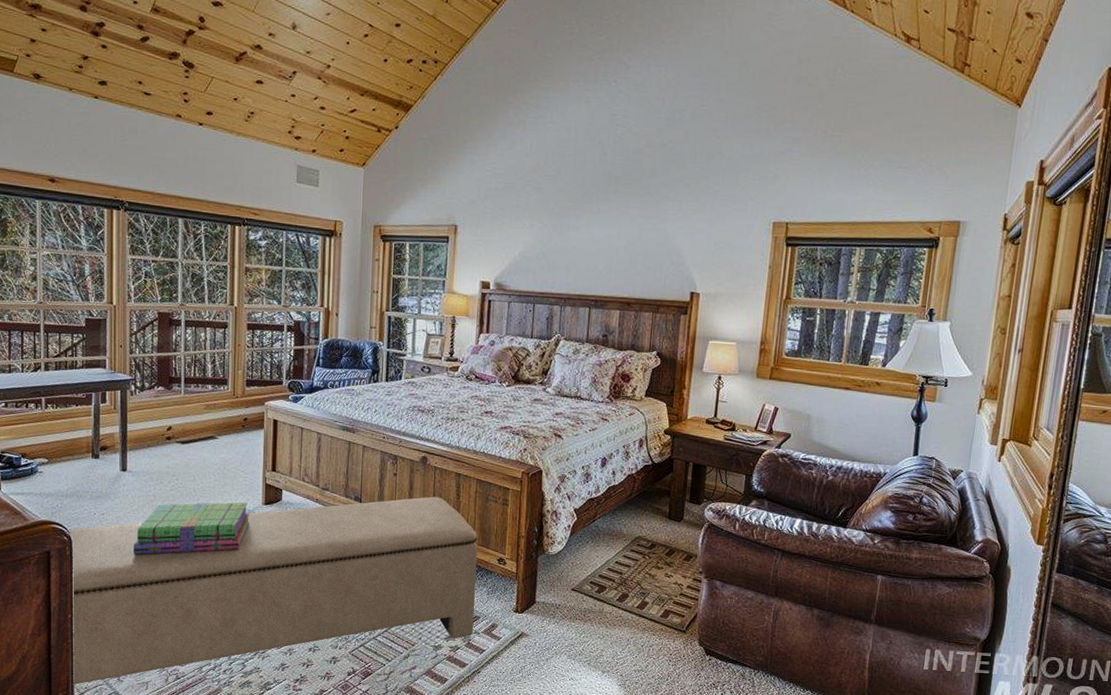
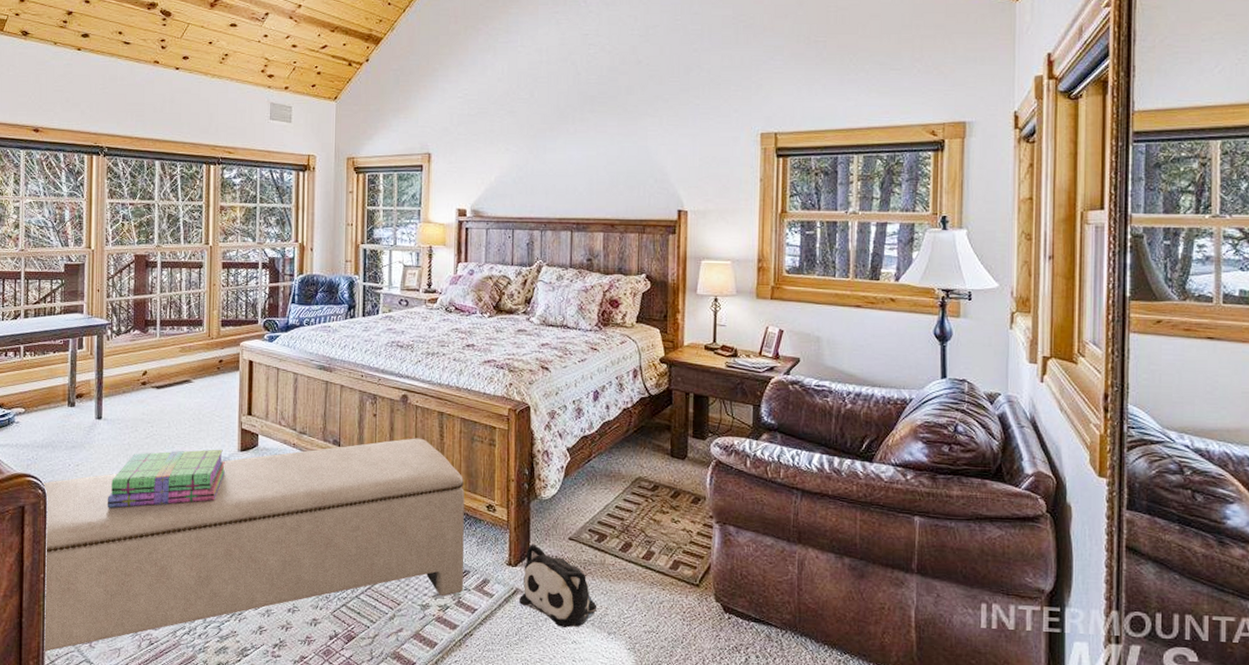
plush toy: none [524,593,594,667] -> present [519,543,597,628]

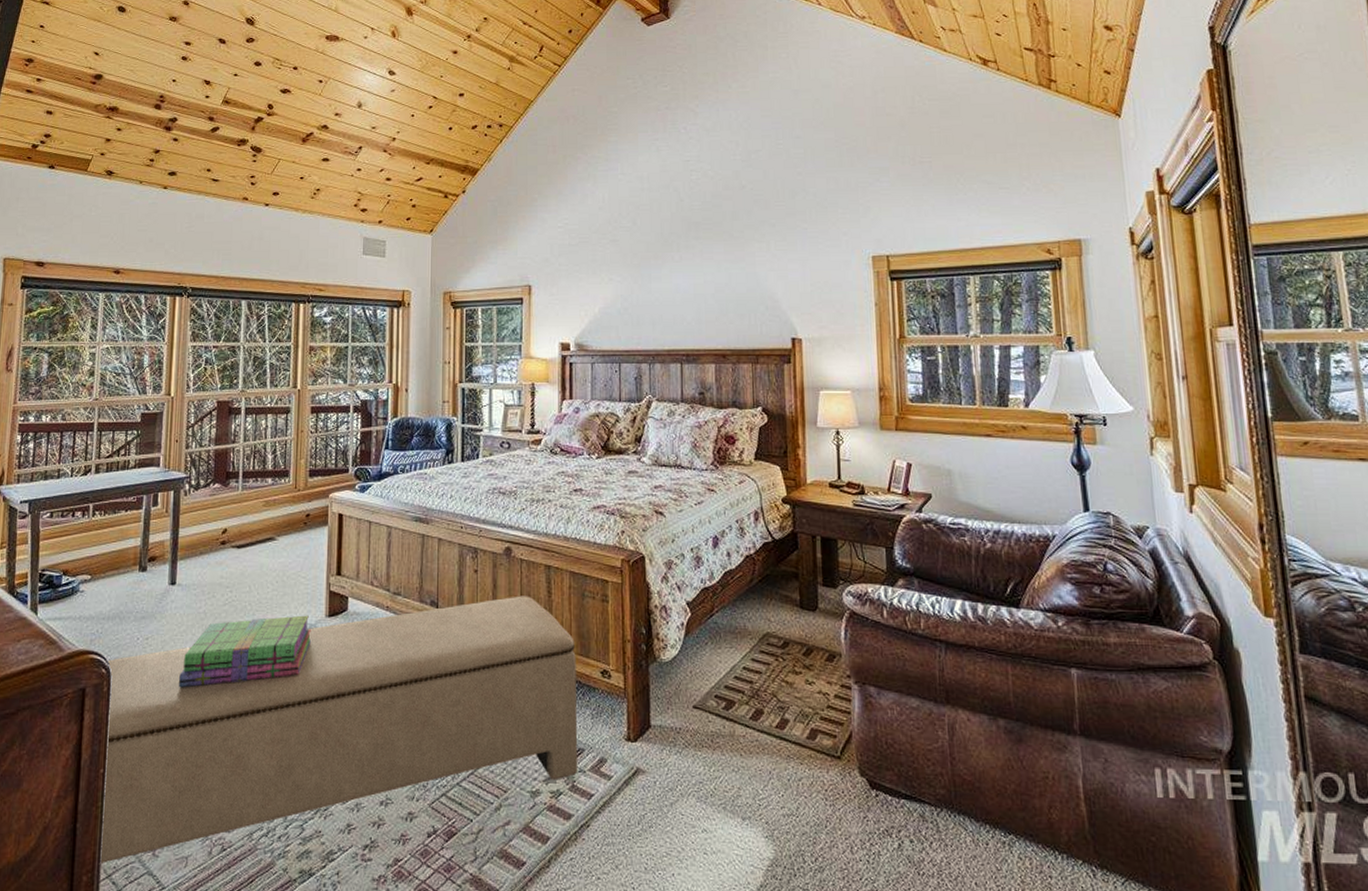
plush toy: present [519,543,597,628] -> none [641,714,729,813]

